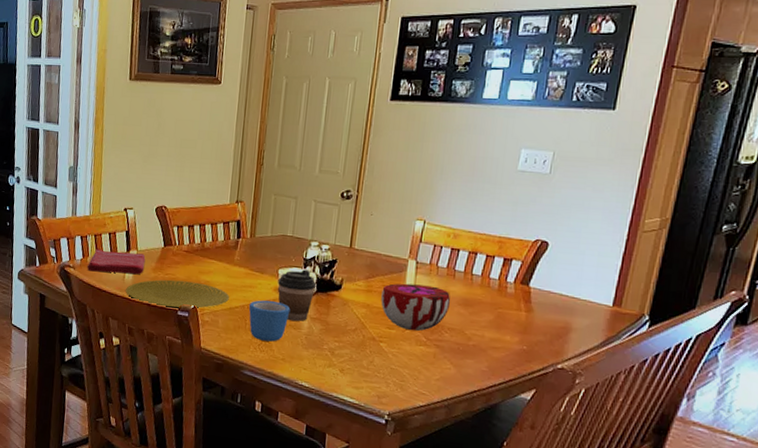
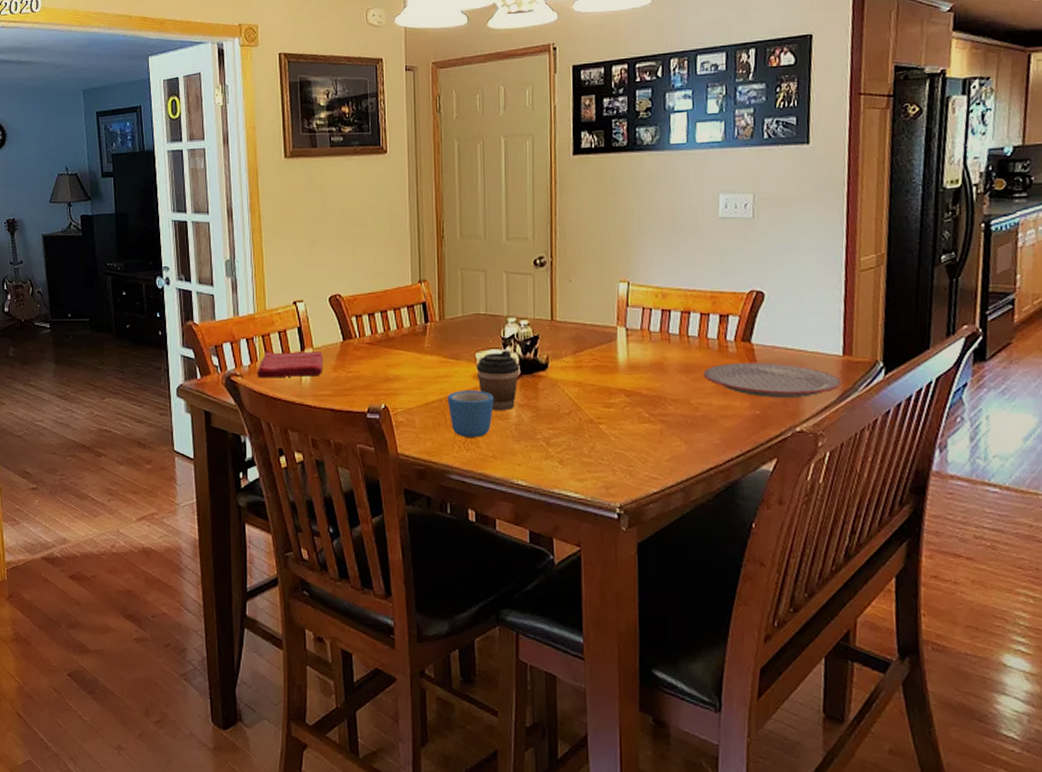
plate: present [126,279,229,309] -> none [304,378,424,410]
decorative bowl: present [381,283,450,332] -> none [593,354,669,407]
plate: none [480,302,607,340] -> present [703,362,842,397]

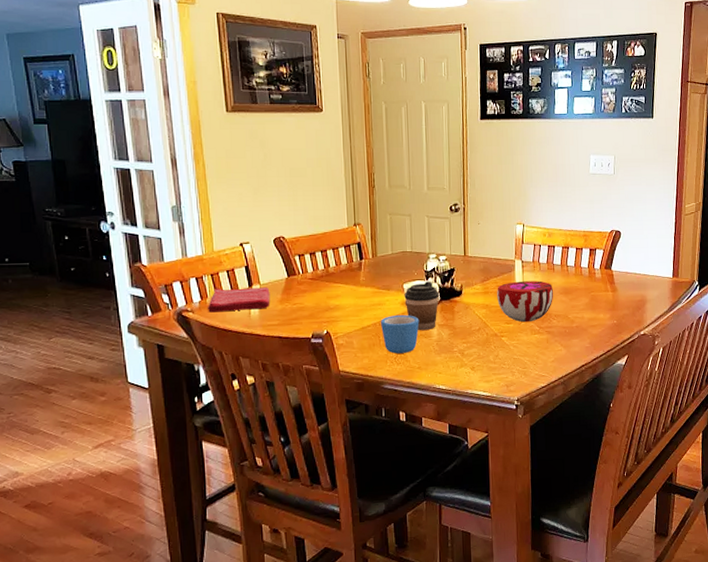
decorative bowl: none [593,354,669,407] -> present [497,280,553,323]
plate: present [703,362,842,397] -> none [578,284,671,310]

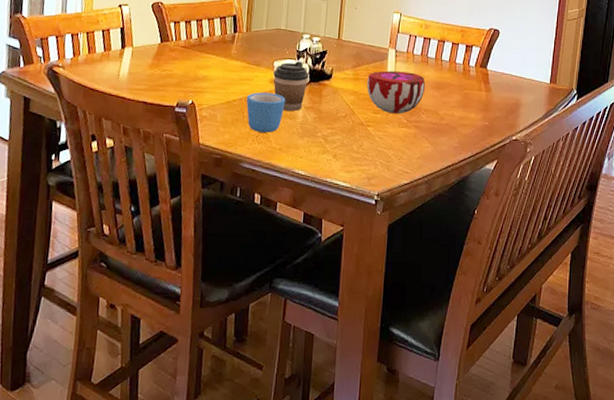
dish towel: present [207,287,270,313] -> none [78,46,142,72]

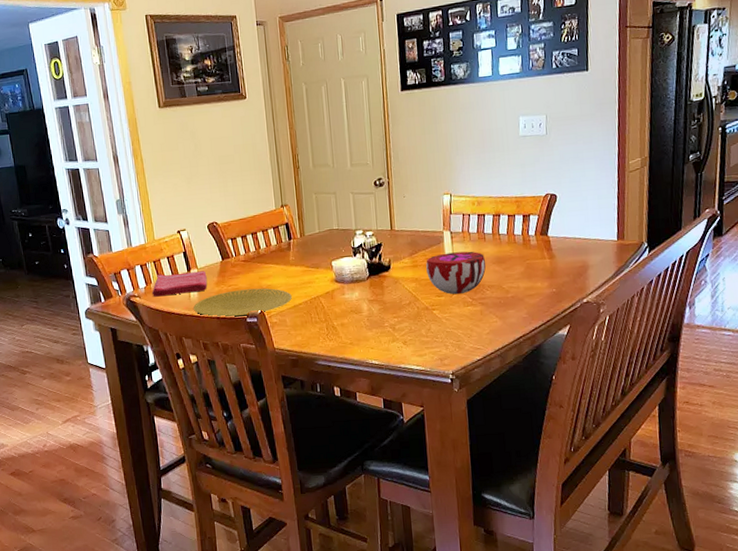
dish towel: none [78,46,142,72] -> present [151,271,208,297]
plate: none [120,76,227,105] -> present [194,288,292,317]
mug: present [246,92,286,133] -> none [311,292,350,330]
coffee cup: present [273,61,309,112] -> none [333,257,368,307]

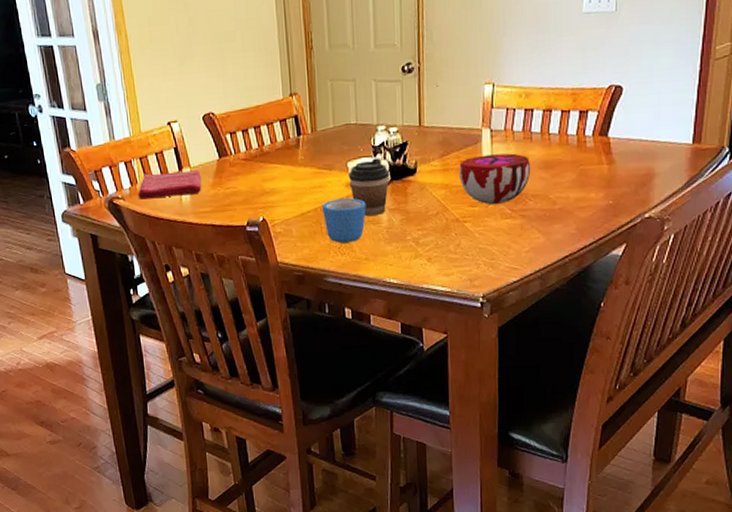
plate: present [194,288,292,317] -> none [185,192,299,225]
mug: none [311,292,350,330] -> present [321,198,367,243]
coffee cup: none [333,257,368,307] -> present [348,158,390,217]

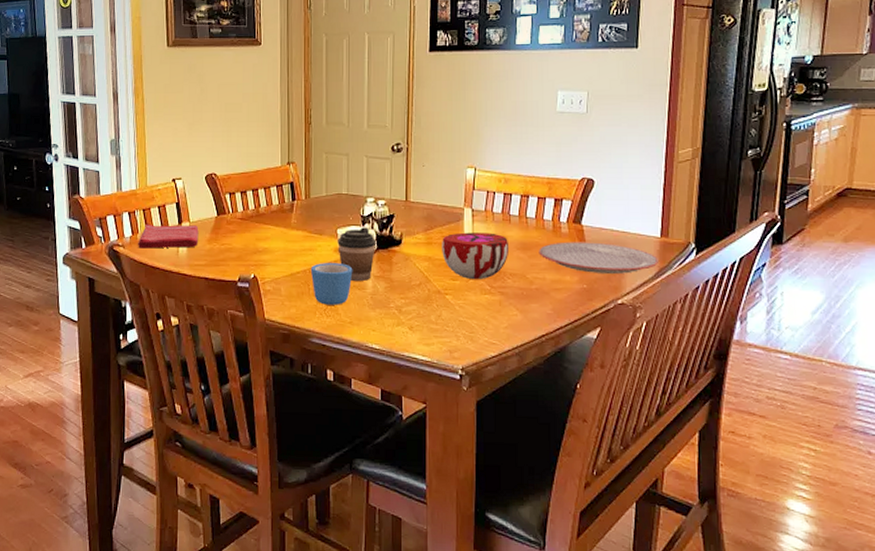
plate: none [562,154,689,188] -> present [539,242,658,274]

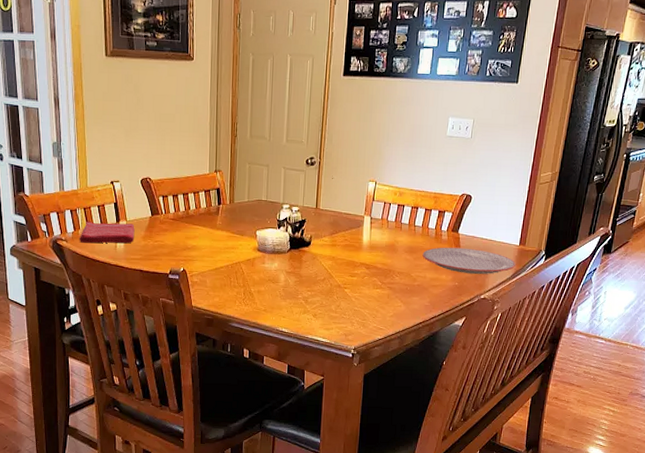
mug: present [310,263,353,305] -> none [232,260,269,296]
coffee cup: present [337,227,377,282] -> none [256,230,290,276]
decorative bowl: present [442,232,508,280] -> none [344,237,399,277]

